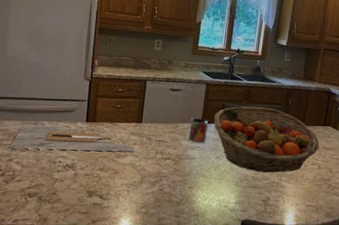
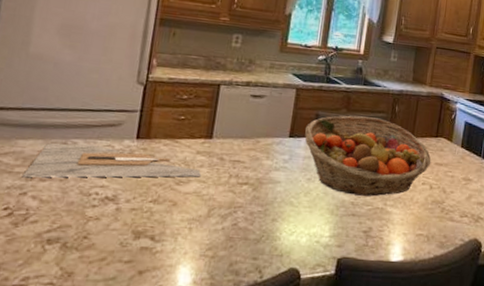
mug: present [188,117,208,143] -> none [272,130,298,162]

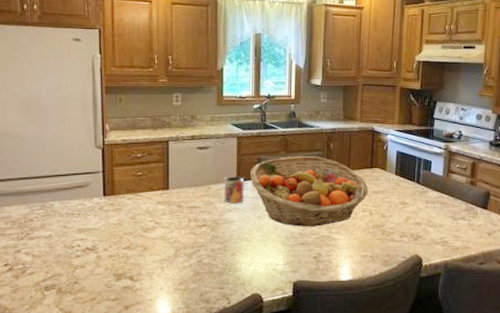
cutting board: present [22,143,202,178] -> none [14,204,165,237]
mug: none [272,130,298,162] -> present [224,176,245,204]

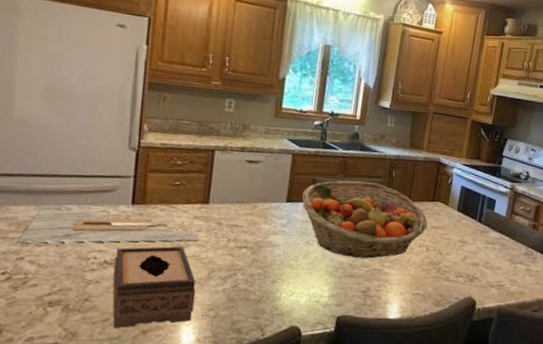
cutting board: none [14,204,165,237] -> present [17,209,200,243]
tissue box: none [94,229,166,306] -> present [112,246,196,329]
mug: present [224,176,245,204] -> none [270,195,295,226]

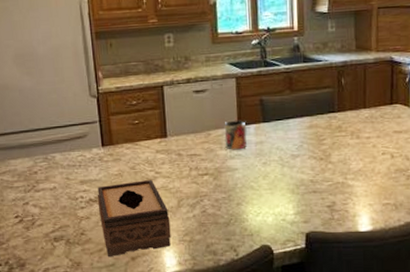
cutting board: present [17,209,200,243] -> none [21,156,165,190]
mug: none [270,195,295,226] -> present [224,120,247,150]
fruit basket: present [302,180,428,259] -> none [252,94,389,173]

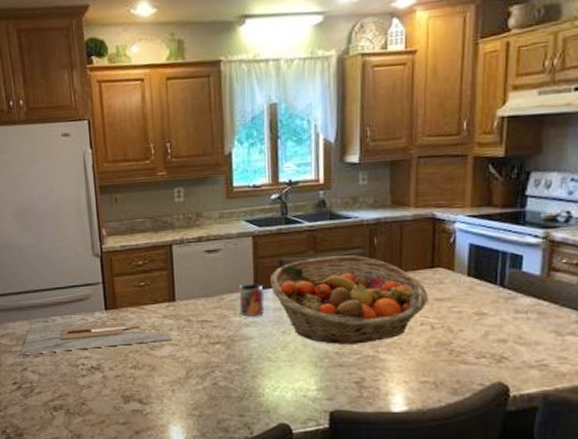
cutting board: none [21,156,165,190] -> present [19,319,173,354]
tissue box: present [97,179,171,257] -> none [99,346,179,430]
fruit basket: none [252,94,389,173] -> present [271,255,429,344]

